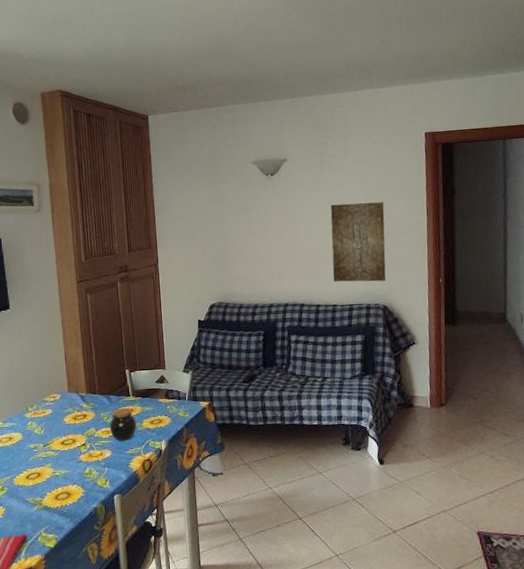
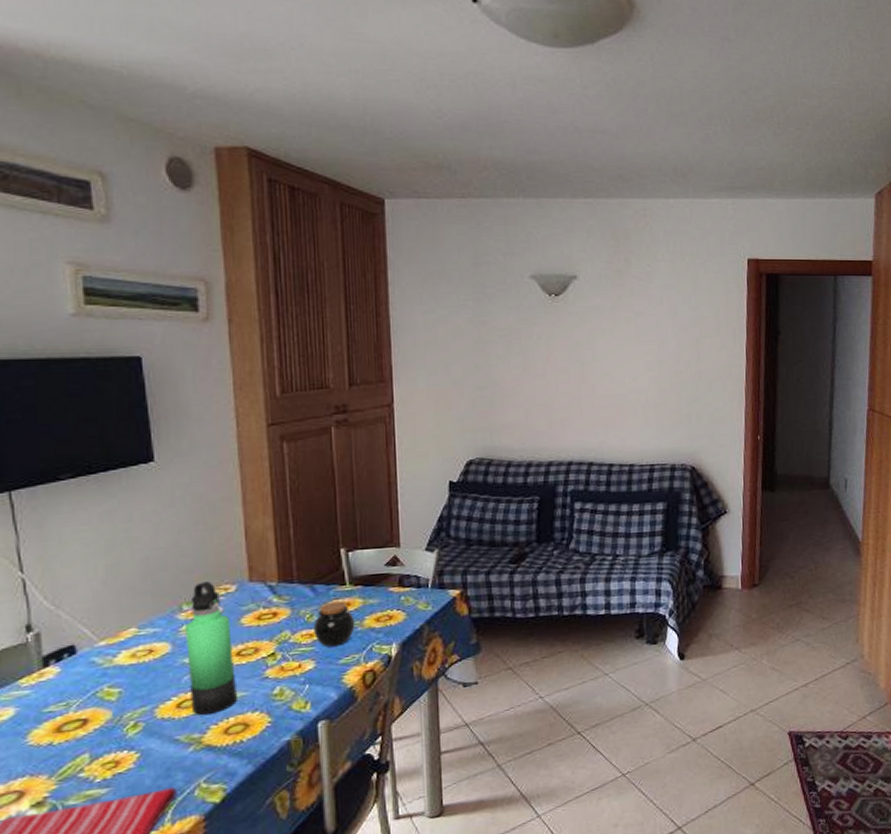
thermos bottle: none [30,391,63,485] -> present [185,581,237,715]
wall art: present [330,202,386,282] -> none [630,338,697,437]

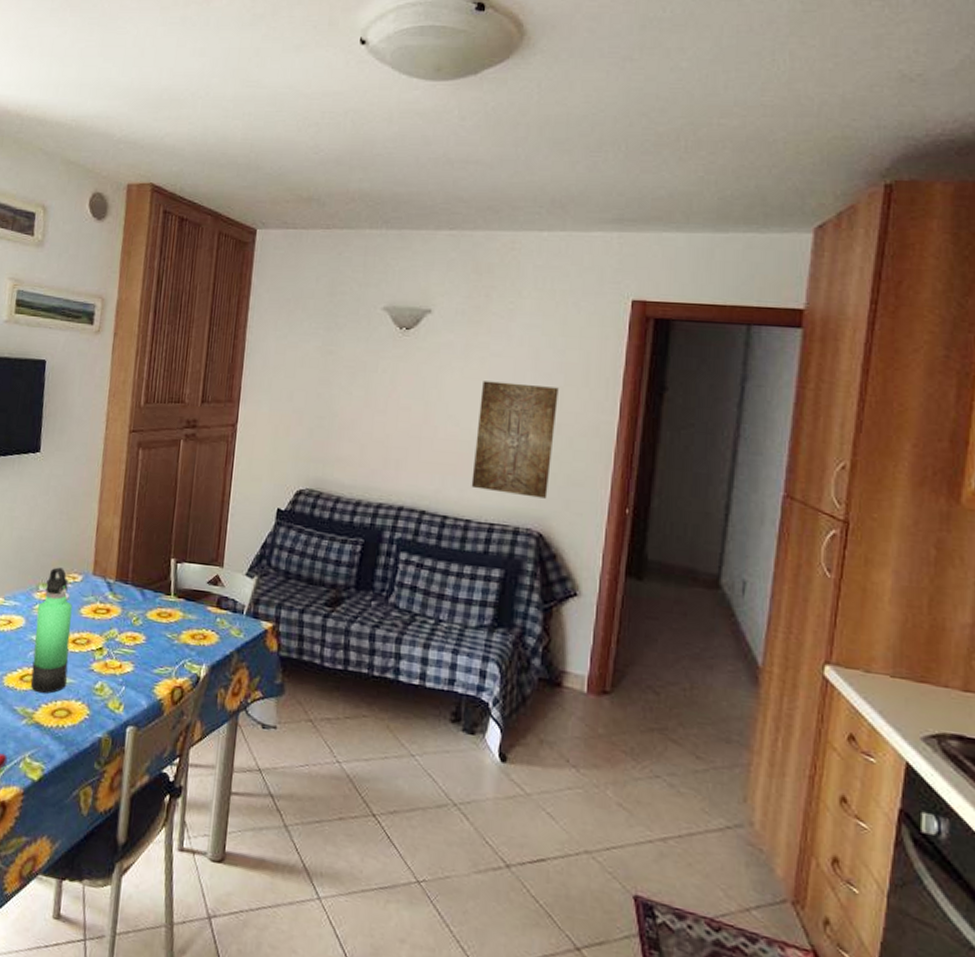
jar: present [314,601,355,648] -> none [137,609,173,655]
wall art: none [630,338,697,437] -> present [471,381,559,499]

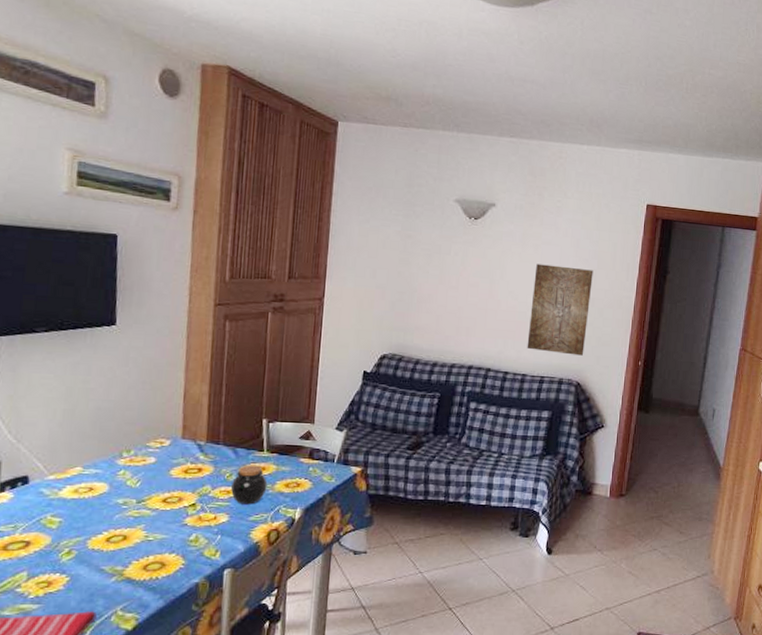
thermos bottle: present [30,567,73,694] -> none [118,434,161,550]
jar: none [137,609,173,655] -> present [231,465,268,505]

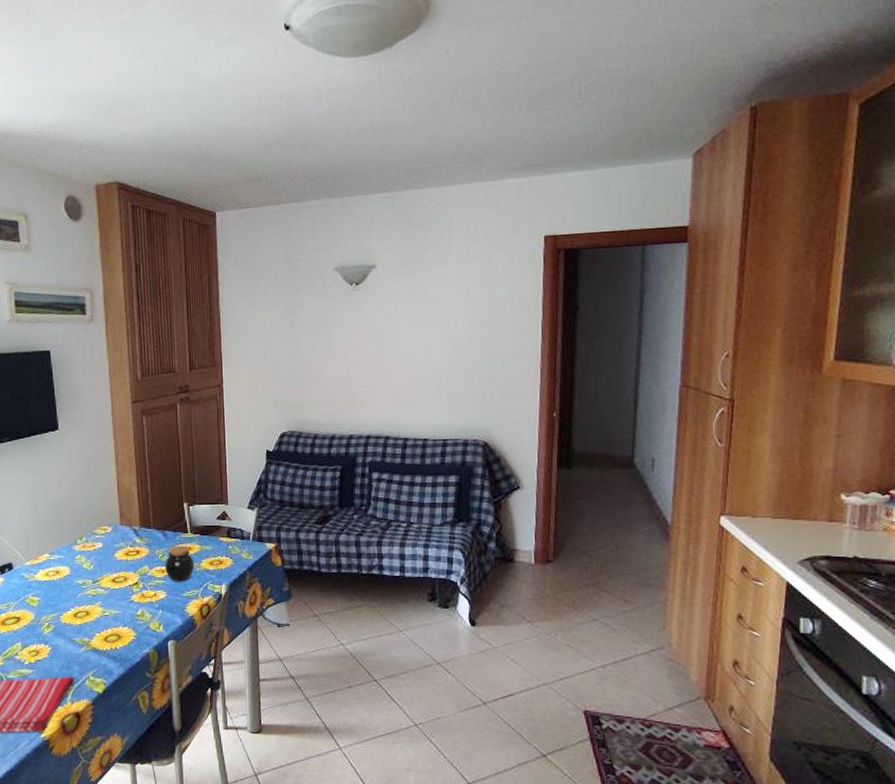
wall art: present [527,264,593,356] -> none [424,319,490,414]

